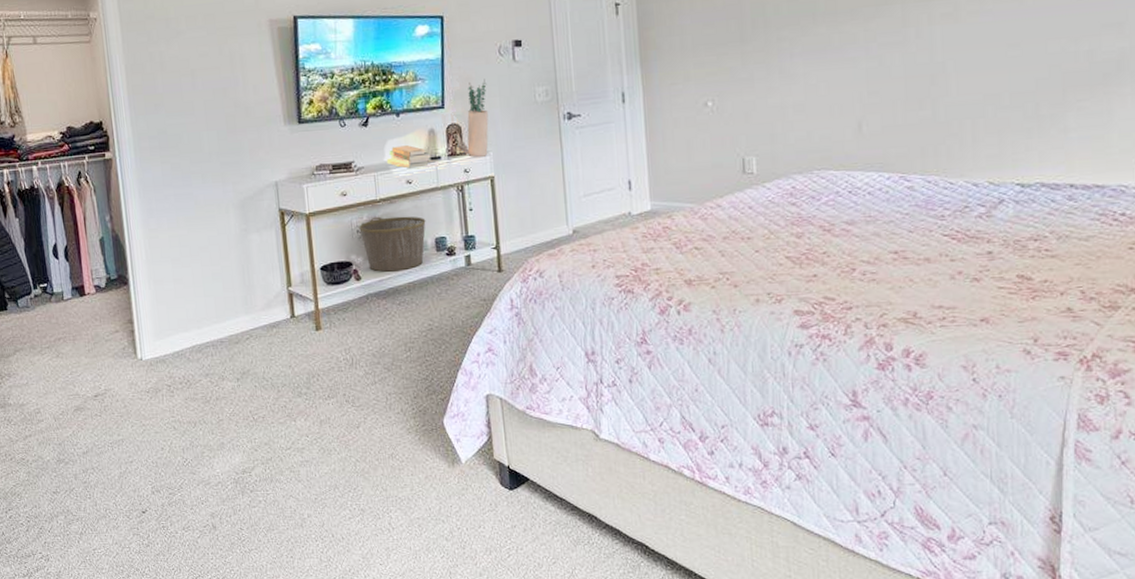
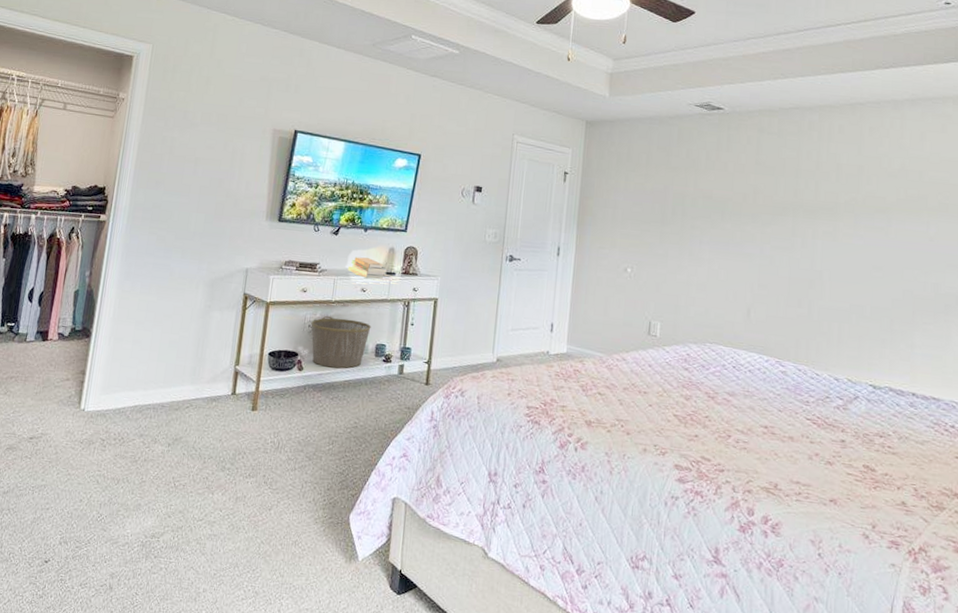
vase: present [467,79,489,158] -> none [419,213,447,281]

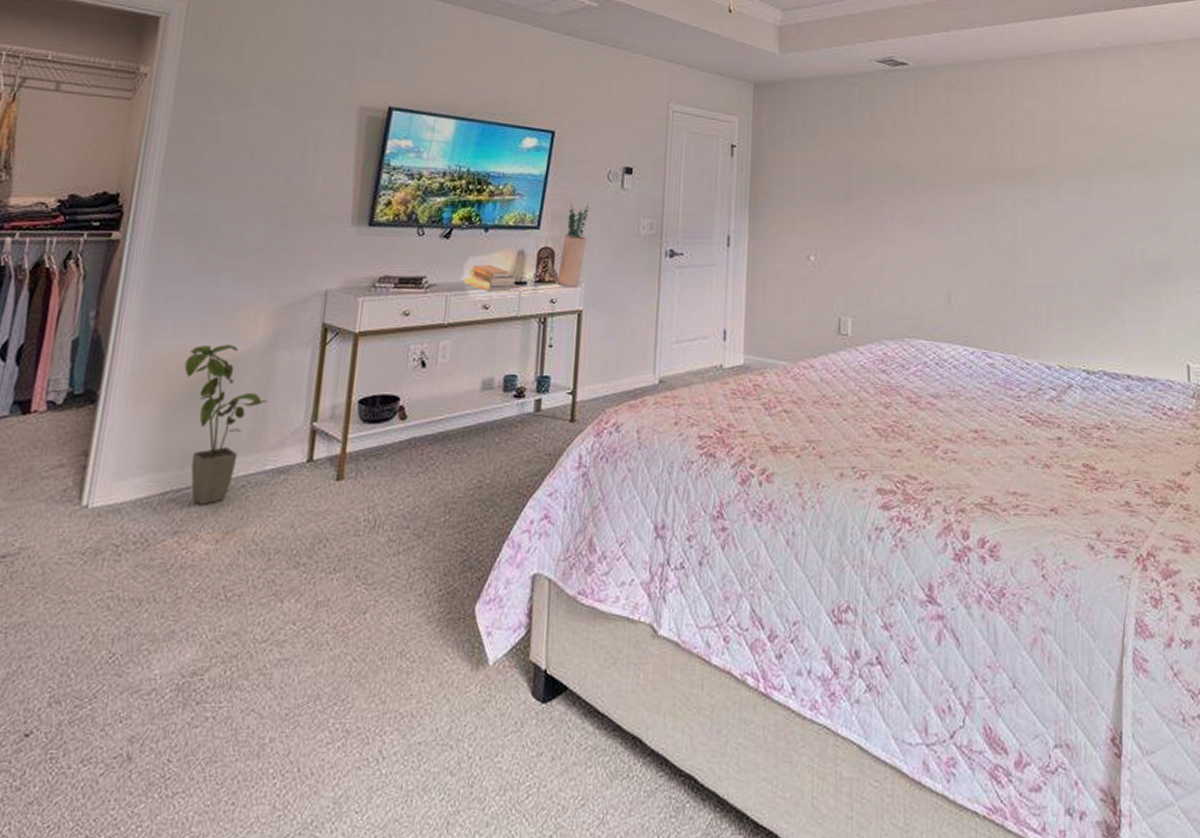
house plant: none [148,302,205,418] -> present [184,344,268,505]
basket: present [311,315,371,369] -> none [416,344,497,412]
vase: none [419,213,447,281] -> present [557,203,590,289]

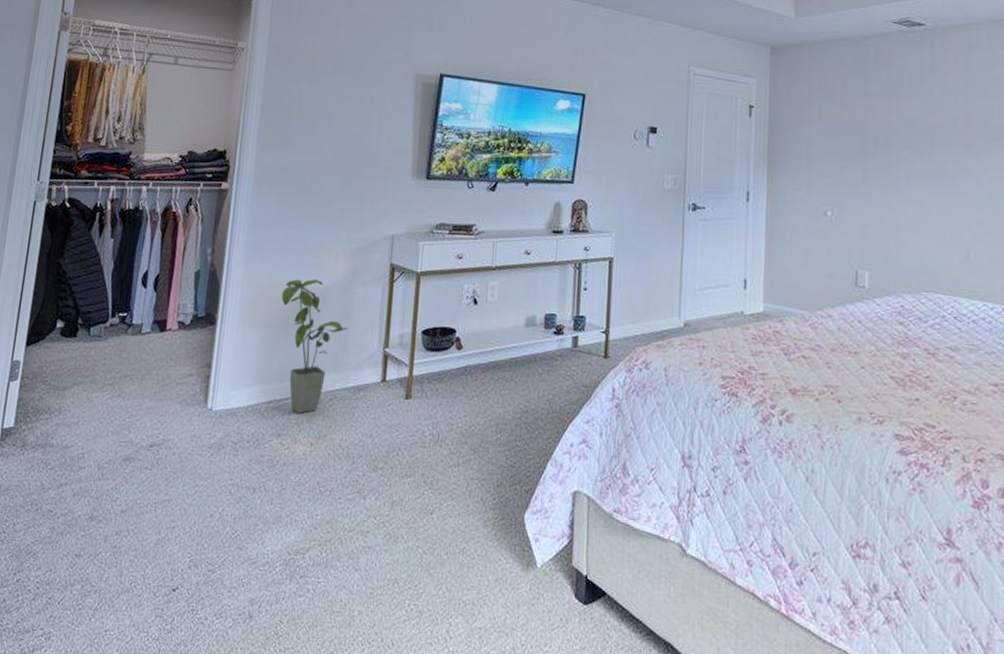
books: present [463,265,516,292] -> none [508,215,554,240]
vase: present [557,203,590,289] -> none [590,160,618,238]

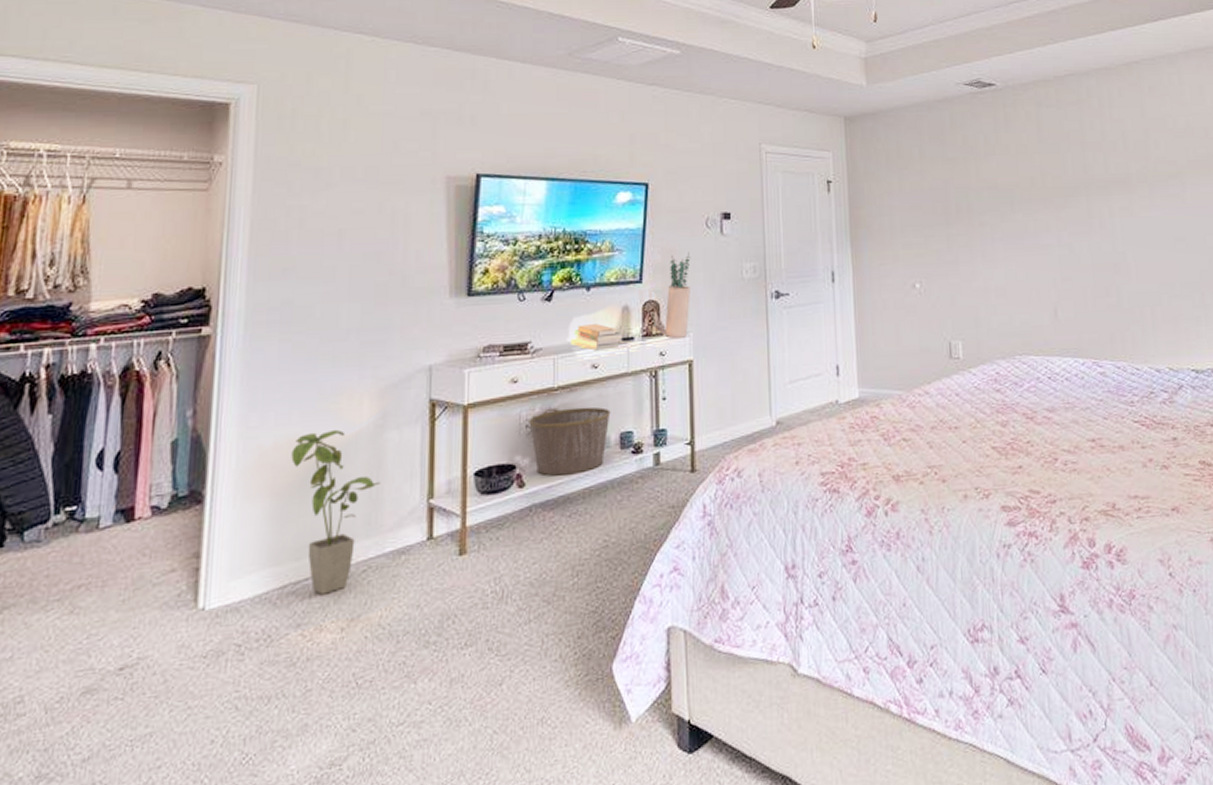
basket: none [469,284,539,345] -> present [529,406,611,476]
books: none [508,215,554,240] -> present [569,324,623,351]
vase: none [590,160,618,238] -> present [665,252,691,340]

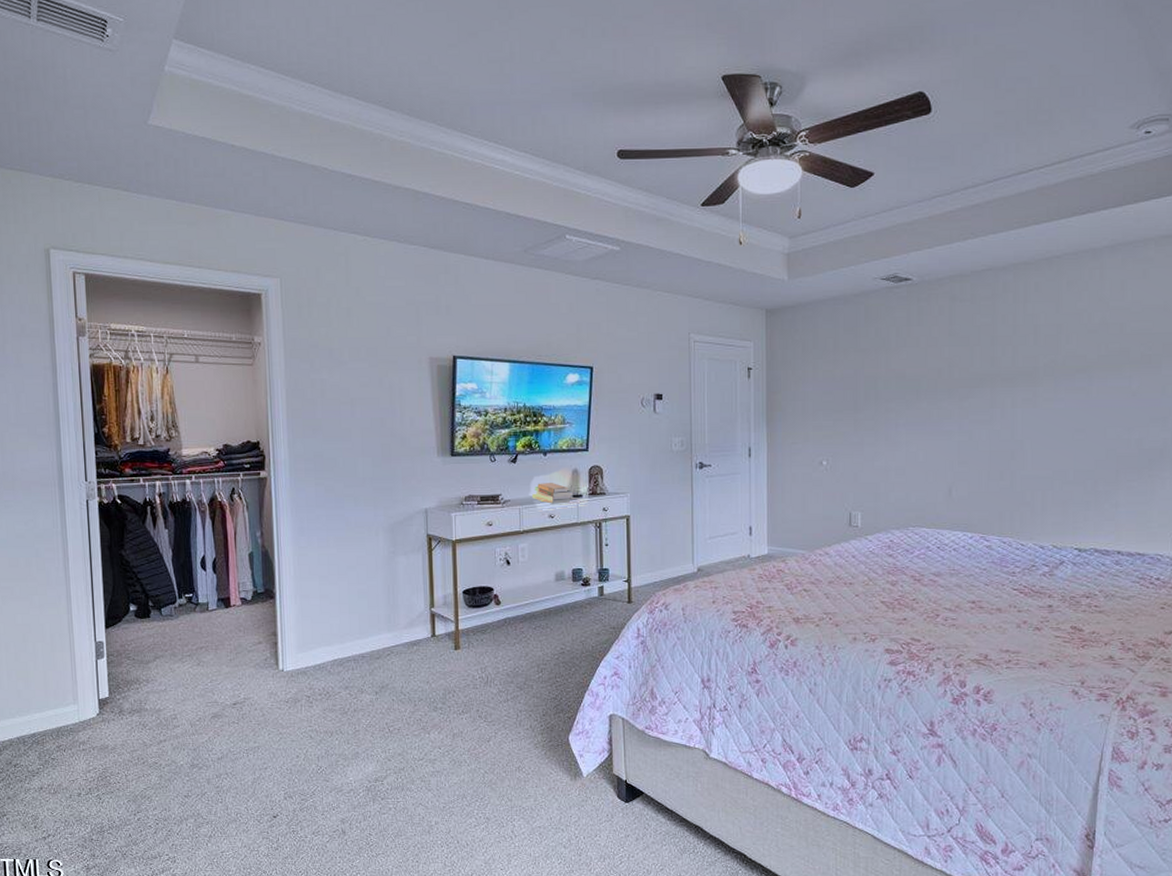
house plant: present [291,429,381,595] -> none [331,552,396,668]
basket: present [529,406,611,476] -> none [502,546,565,598]
vase: present [665,252,691,340] -> none [607,427,629,499]

